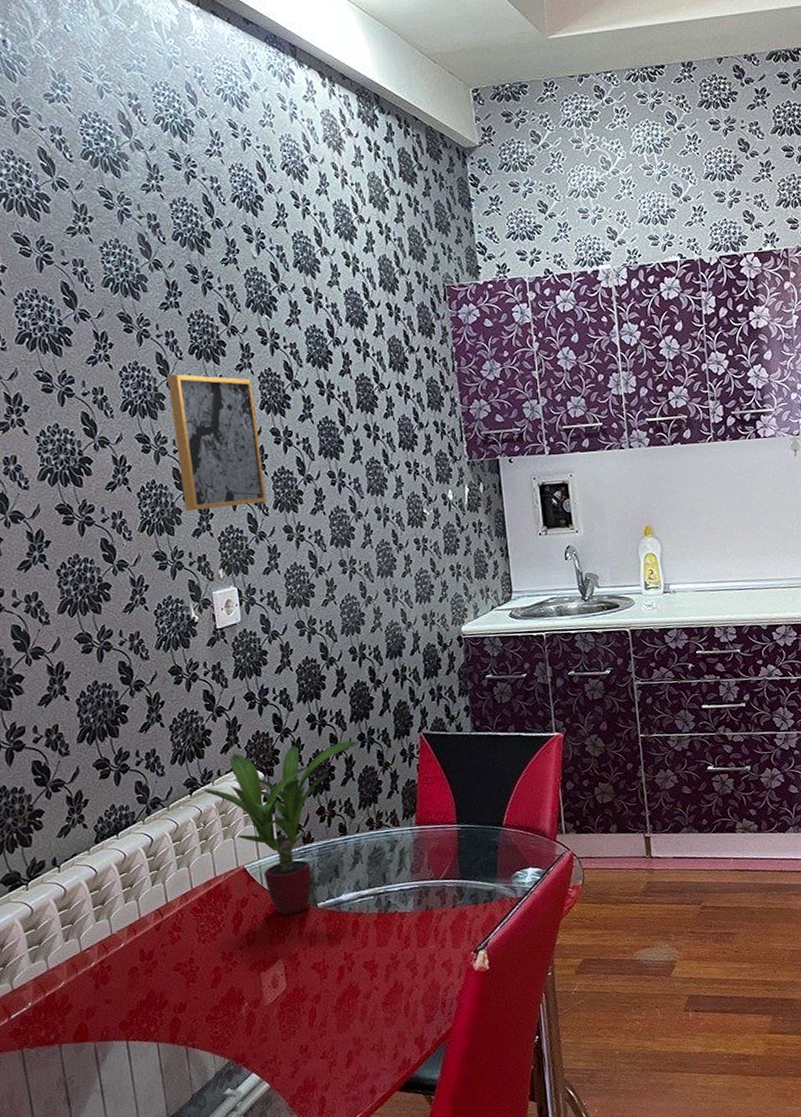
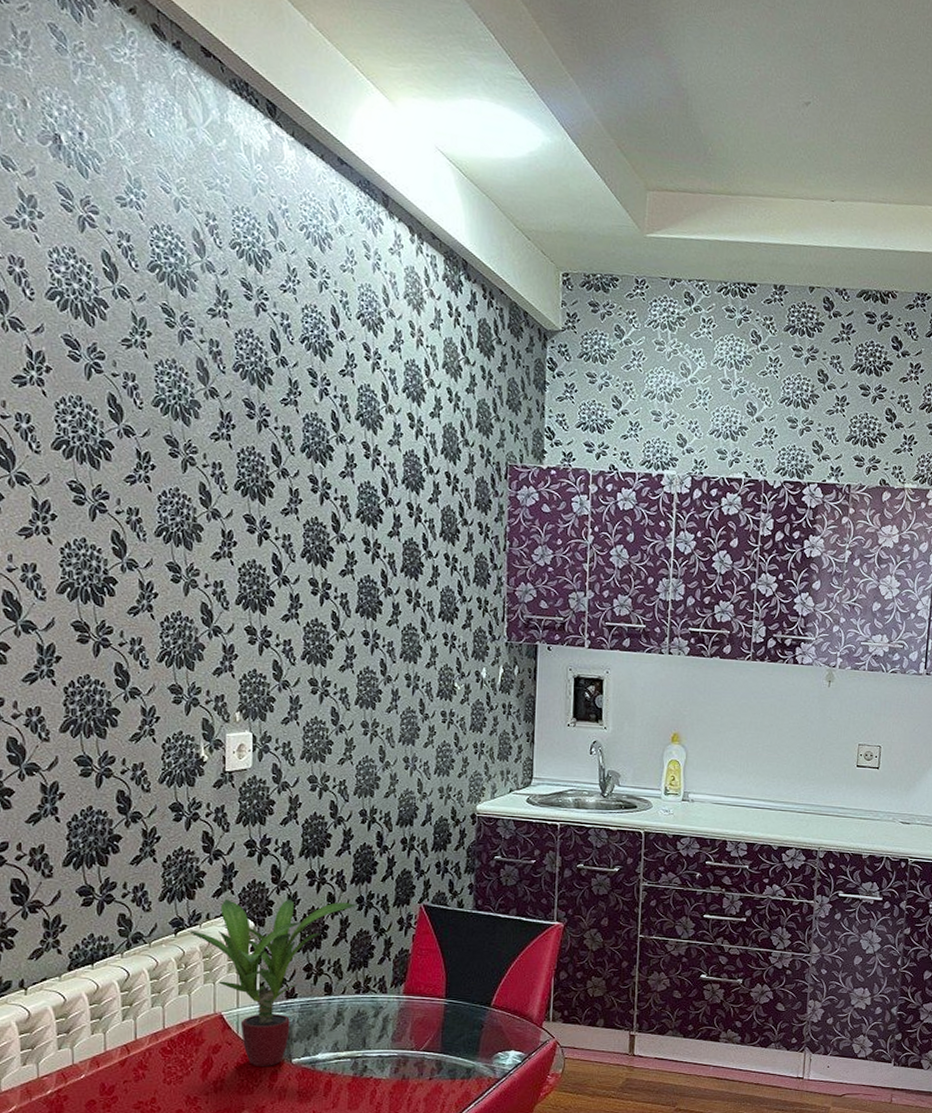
wall art: present [167,373,267,511] -> none [208,506,296,652]

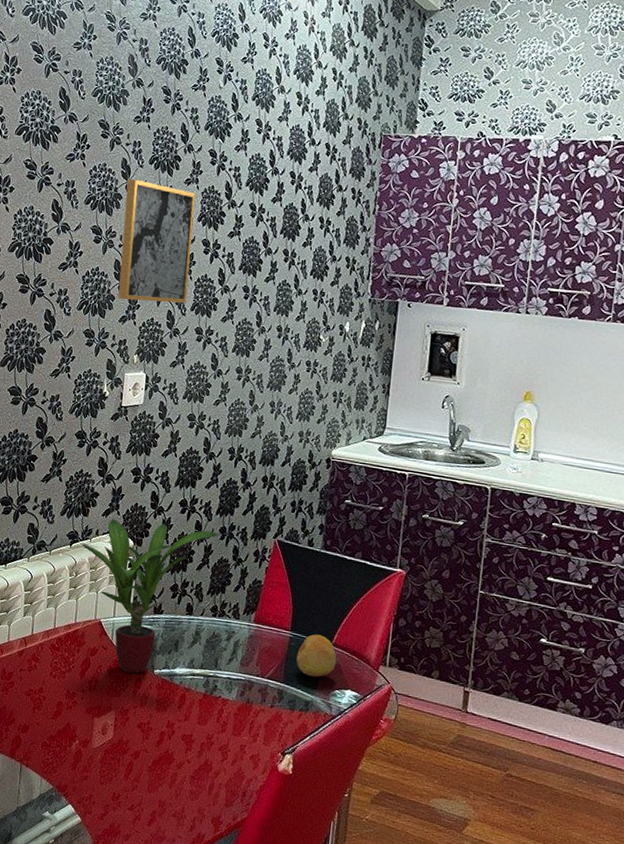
wall art: none [208,506,296,652] -> present [118,178,196,304]
fruit: none [454,998,497,1043] -> present [296,634,337,678]

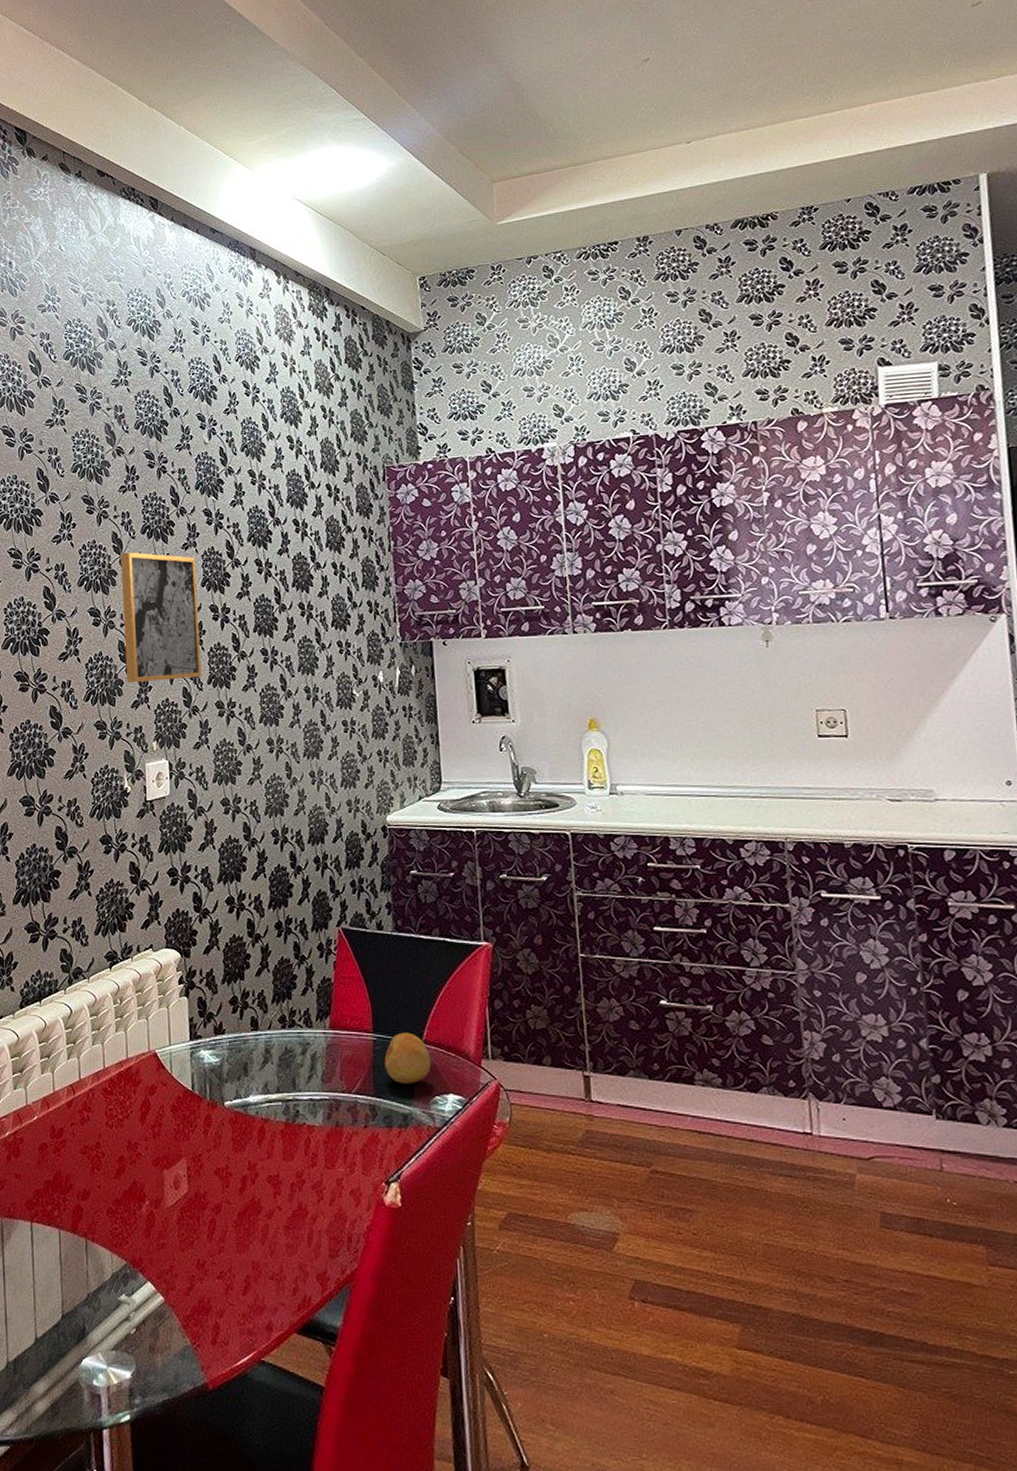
potted plant: present [80,518,220,674] -> none [121,927,276,1110]

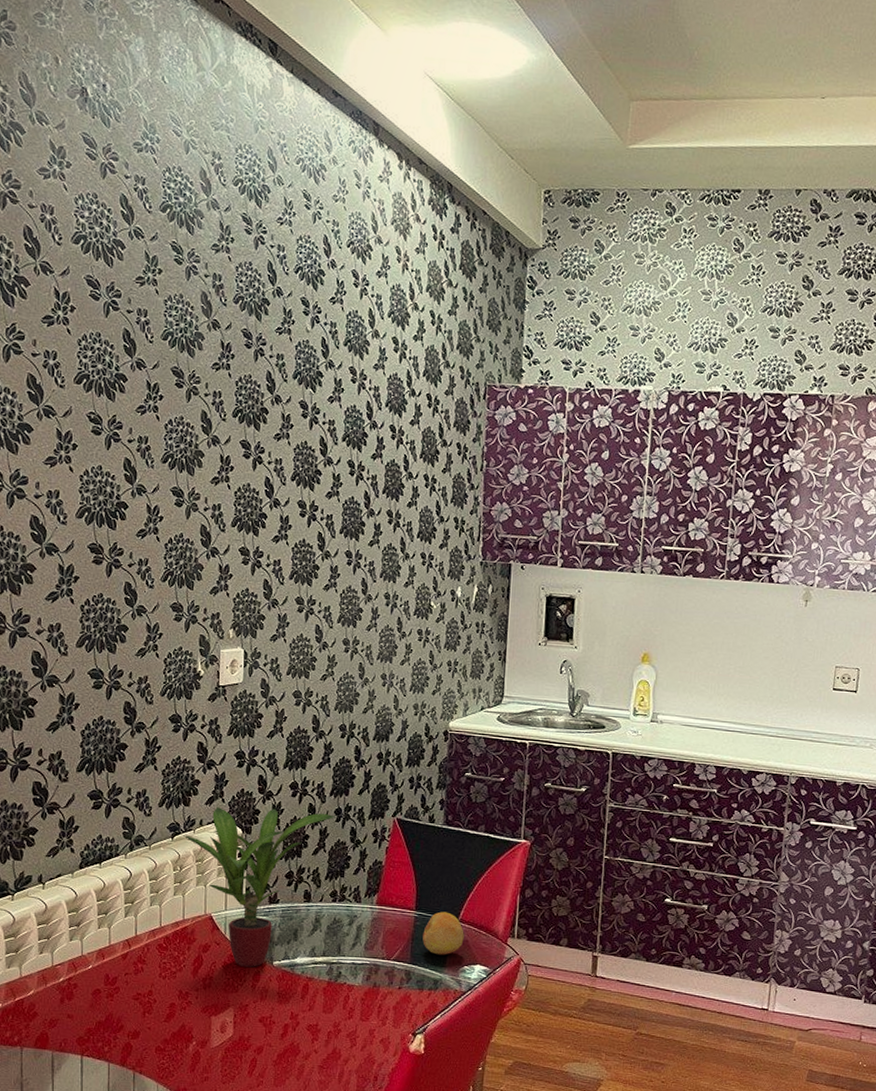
wall art: present [120,552,202,682] -> none [206,433,287,572]
potted plant: none [121,927,276,1110] -> present [183,806,335,967]

